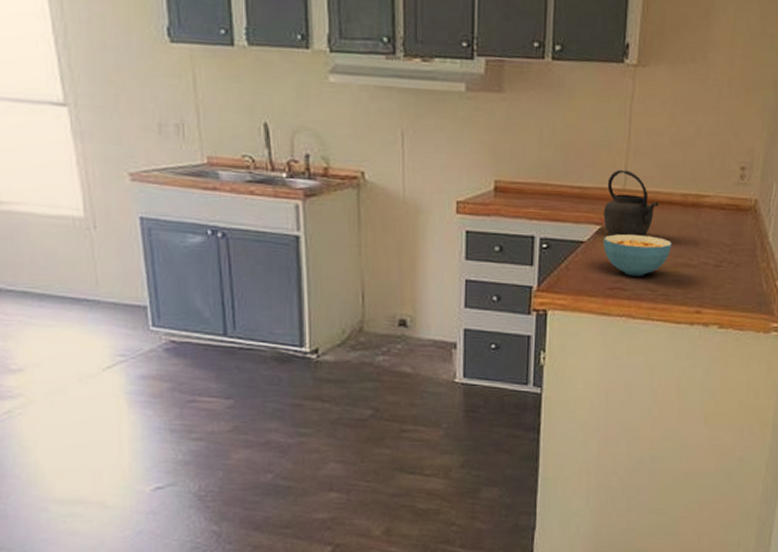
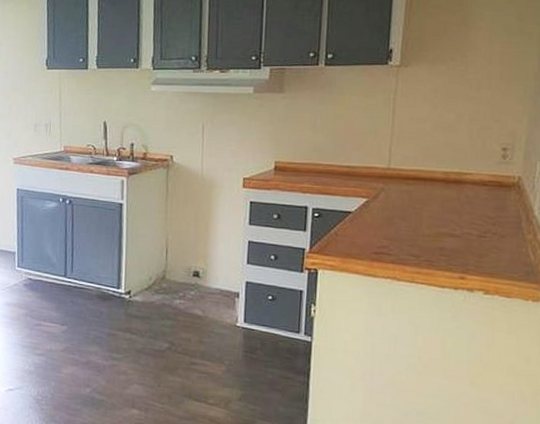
kettle: present [603,169,659,237] -> none [369,151,422,209]
cereal bowl: present [603,234,672,276] -> none [369,206,435,243]

